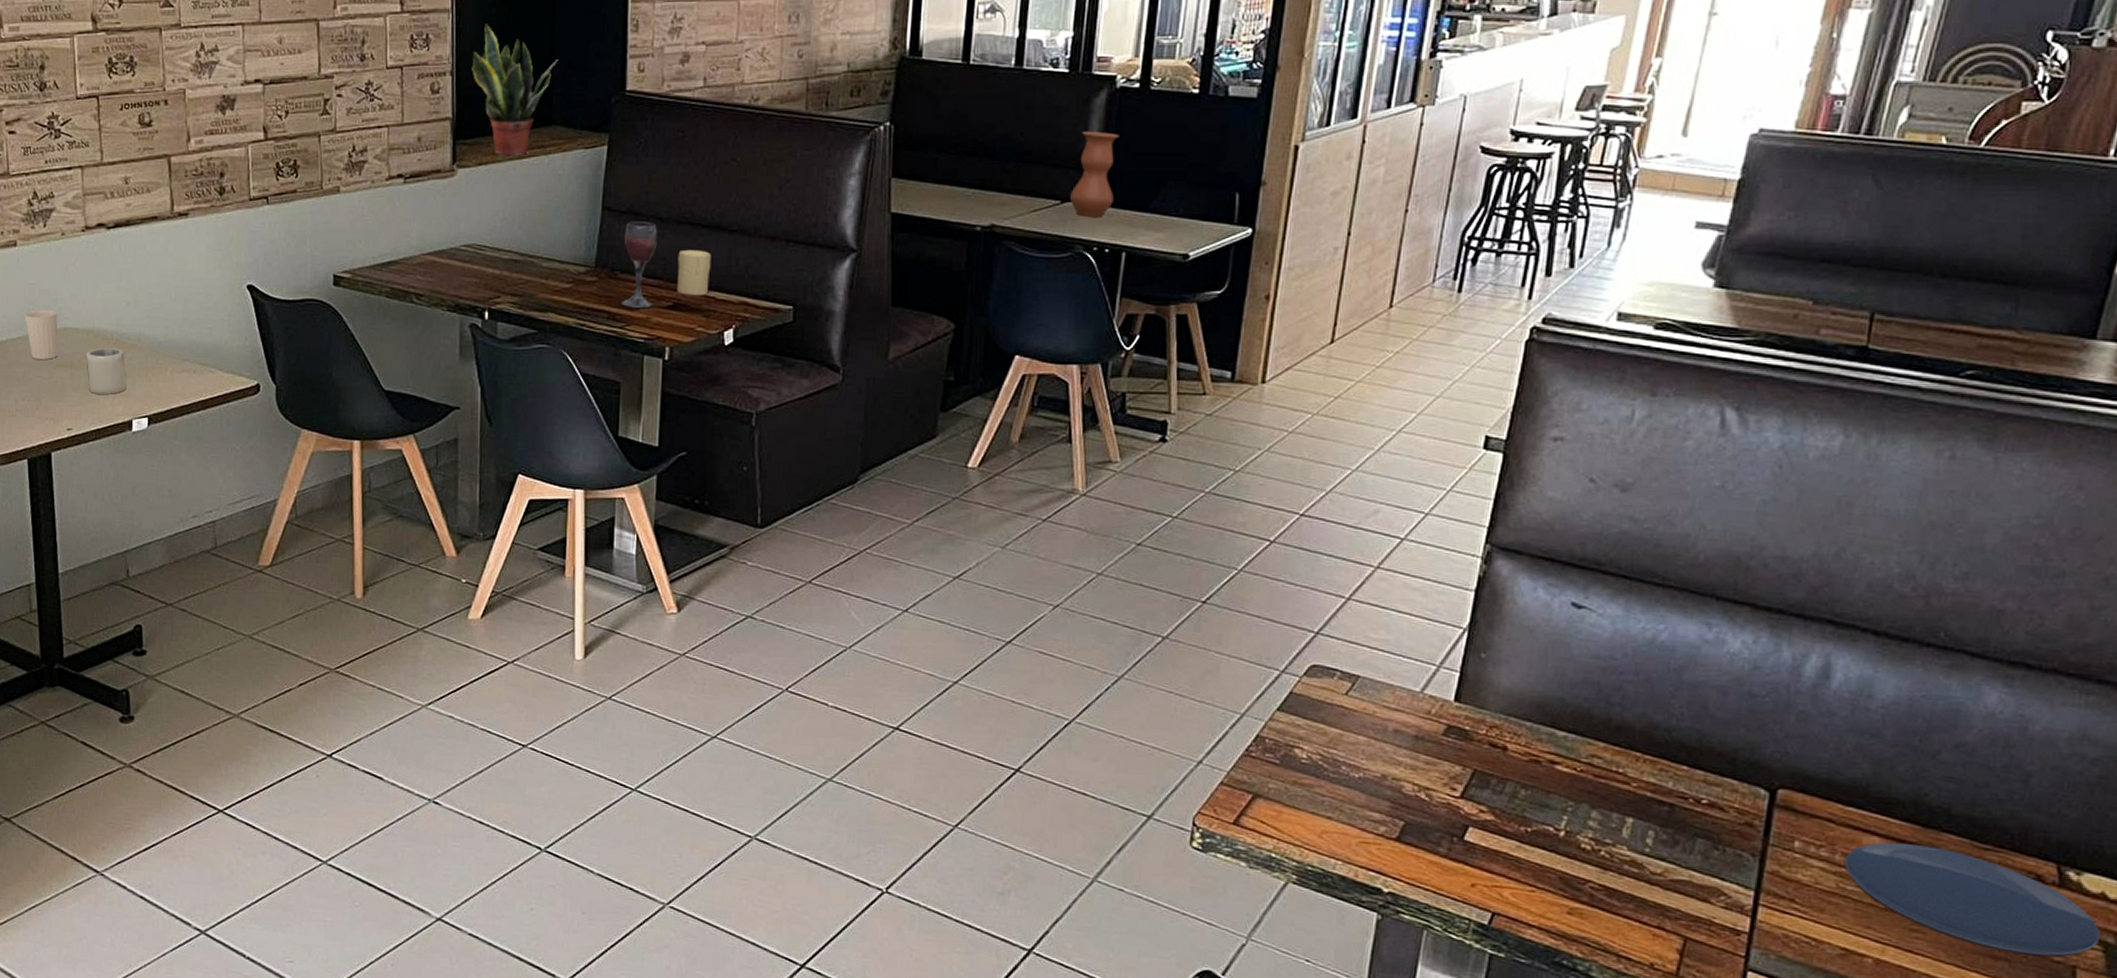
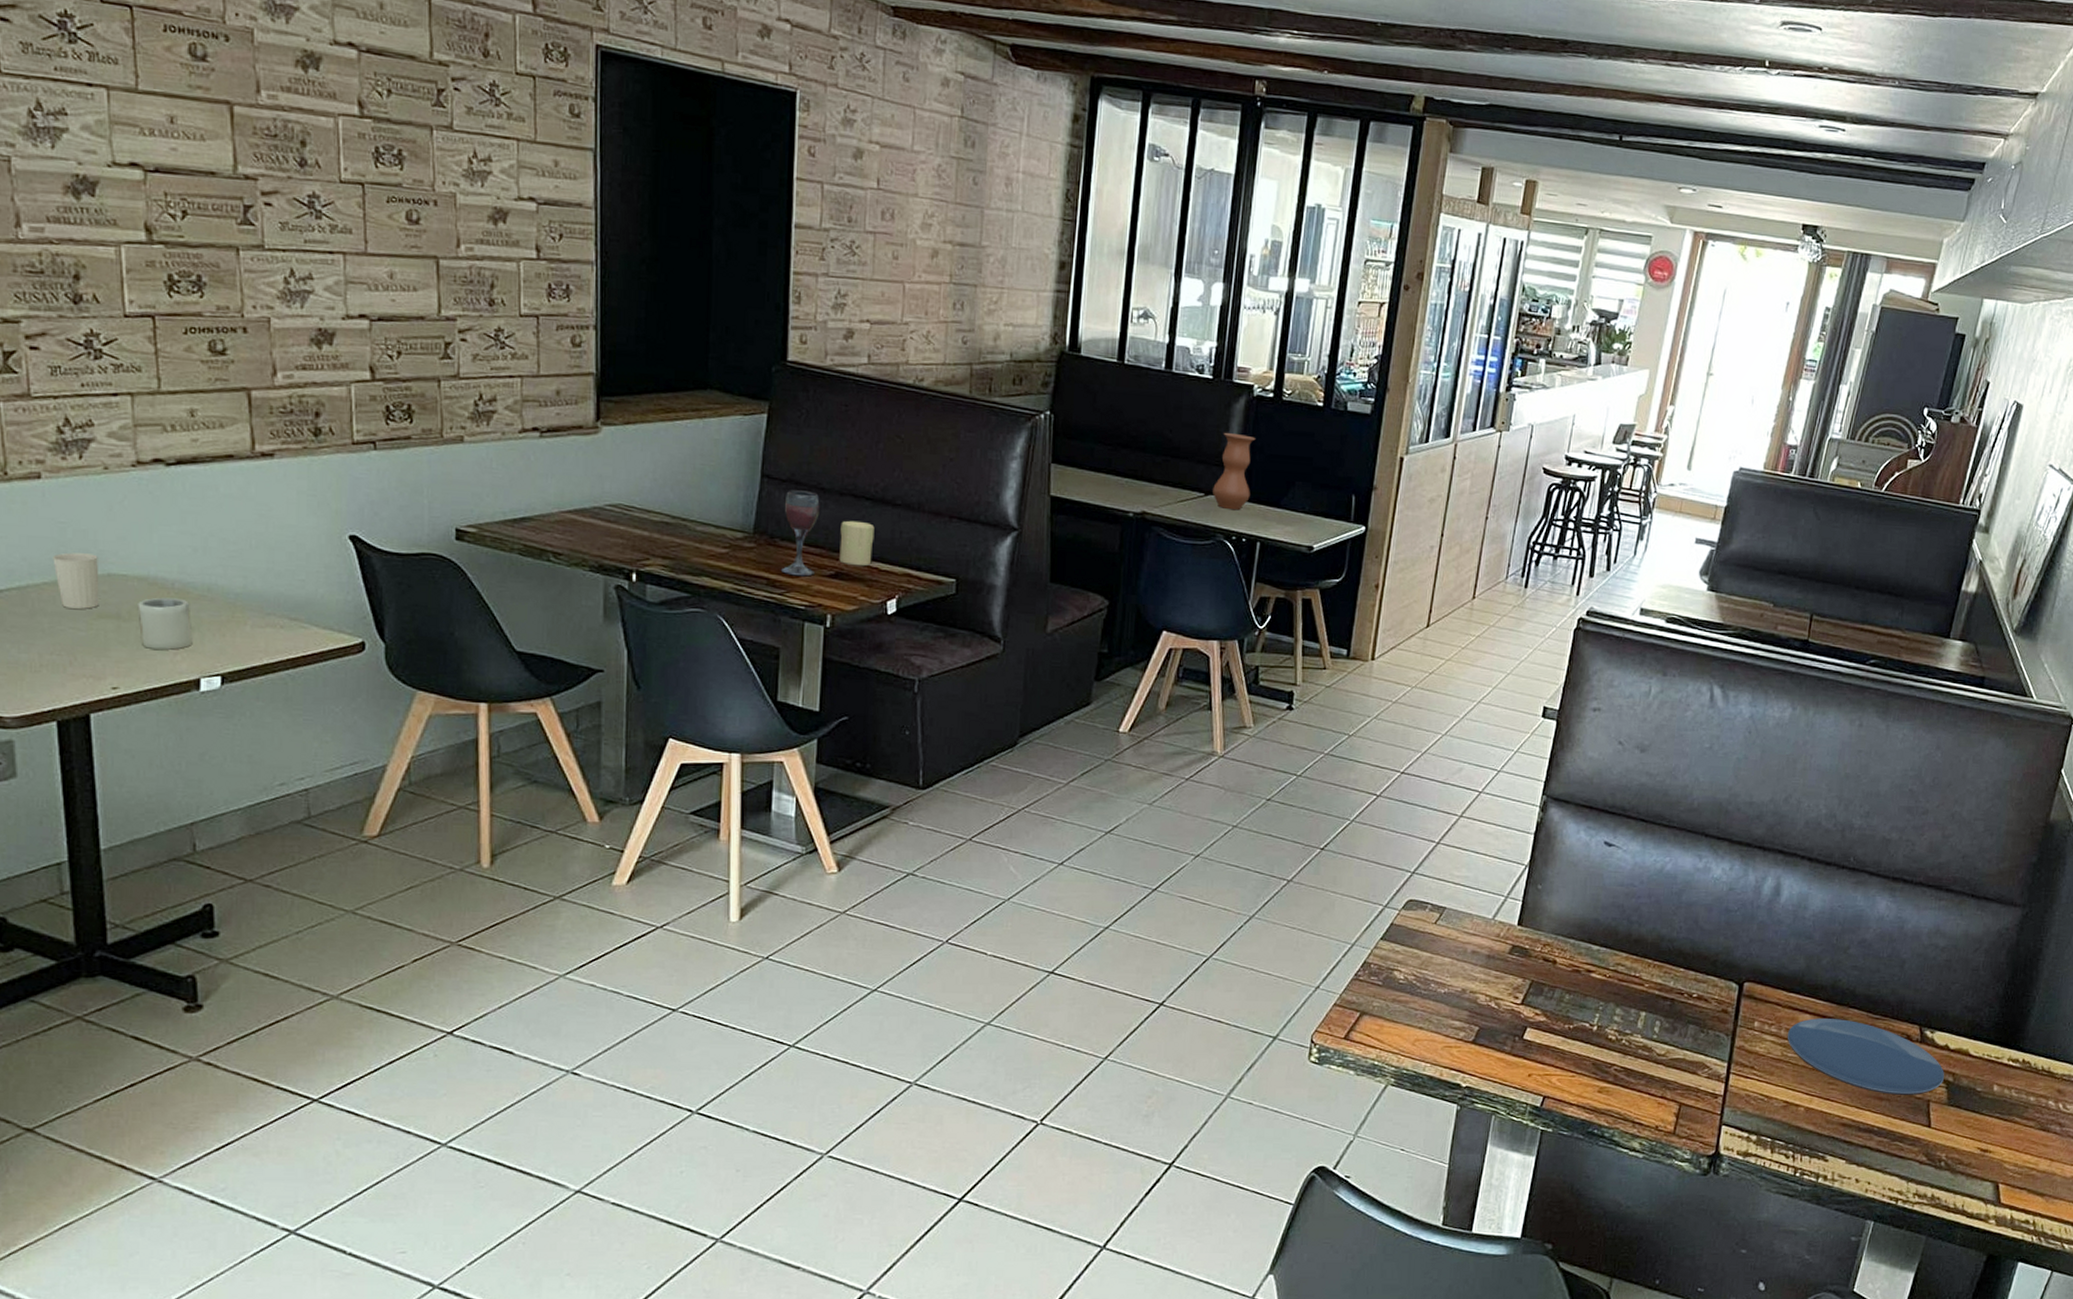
potted plant: present [471,23,558,156] -> none [618,280,715,418]

